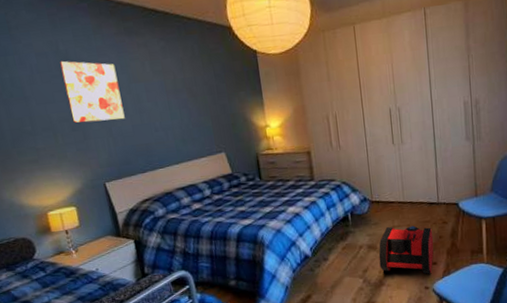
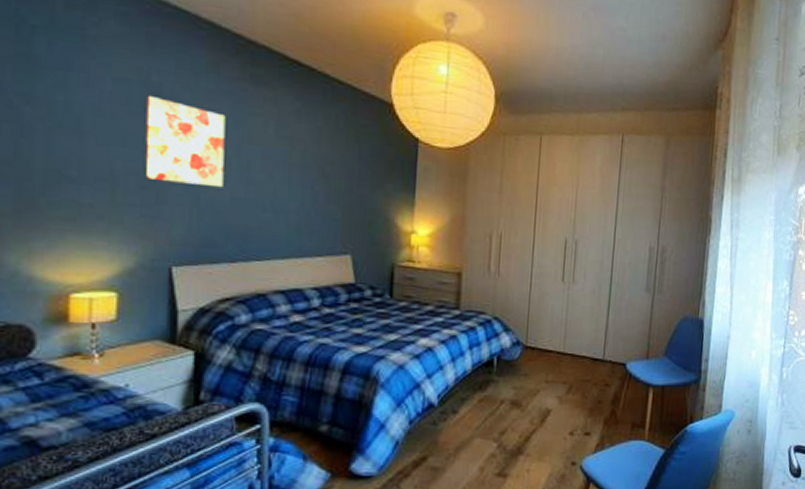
backpack: present [378,225,434,275] -> none [521,381,592,446]

